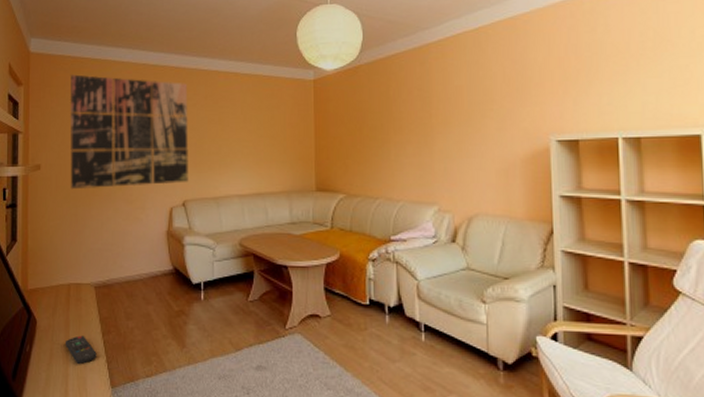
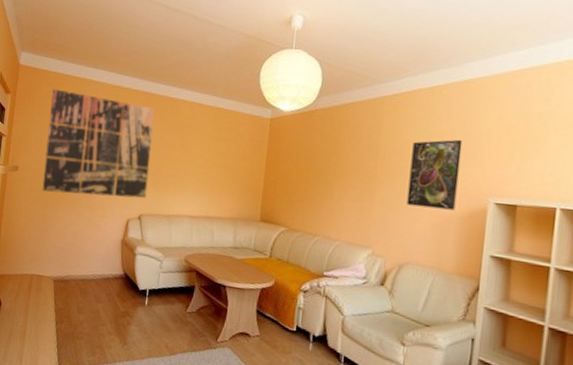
remote control: present [64,335,97,364] -> none [23,321,50,346]
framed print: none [466,79,518,154] -> present [406,139,463,211]

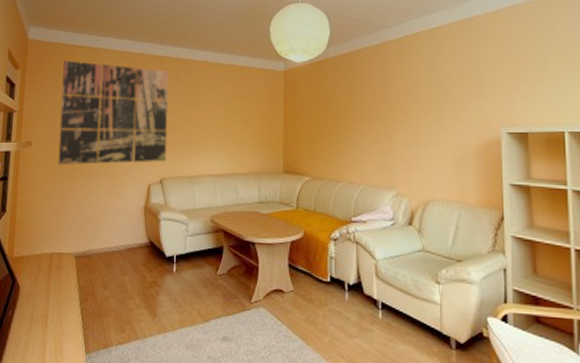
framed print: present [406,139,463,211] -> none [423,75,471,143]

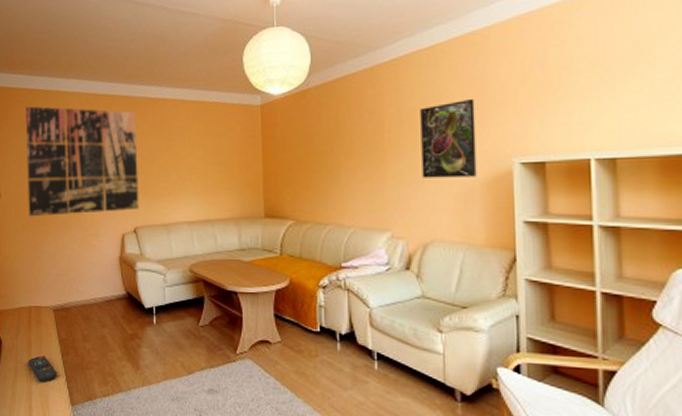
remote control: none [44,302,74,330] -> present [27,355,57,382]
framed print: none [423,75,471,143] -> present [420,98,477,178]

